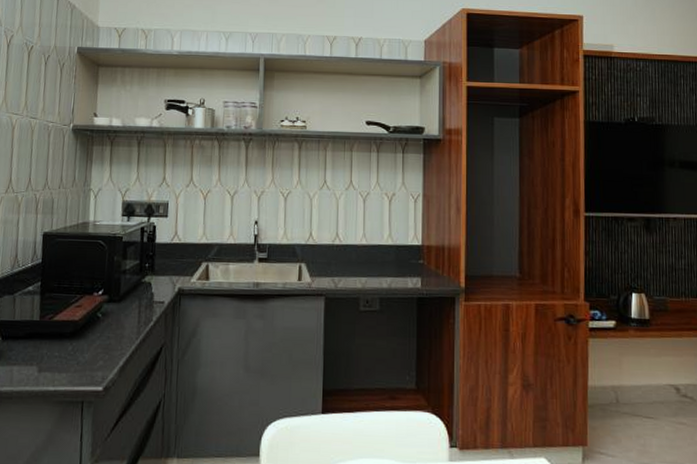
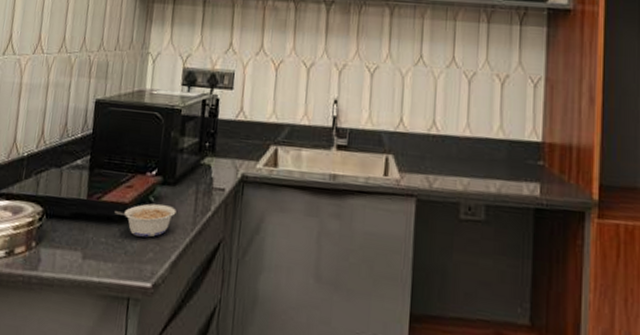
legume: none [66,319,122,348] -> present [114,203,176,238]

